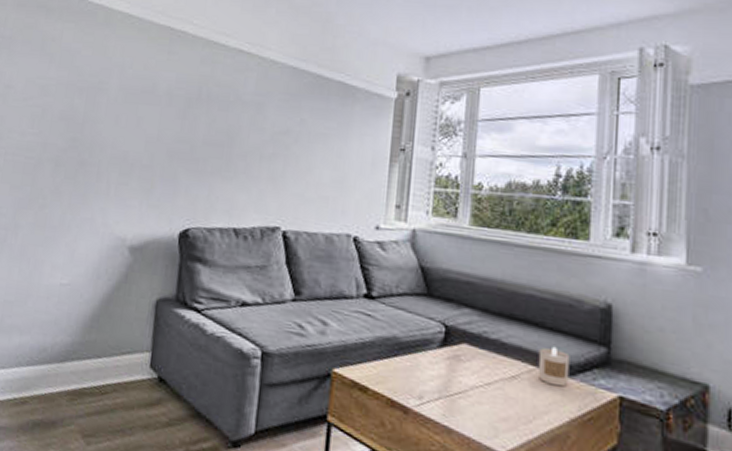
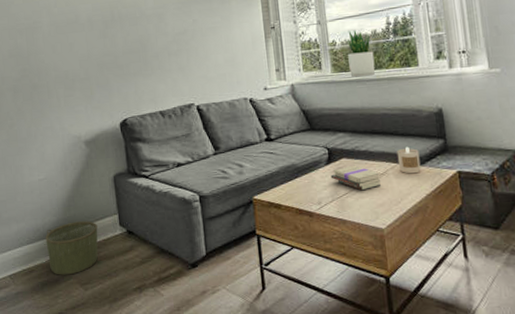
basket: none [48,349,122,420] -> present [45,221,98,275]
books: none [442,356,511,395] -> present [330,165,381,191]
planter: none [494,174,531,241] -> present [347,29,375,78]

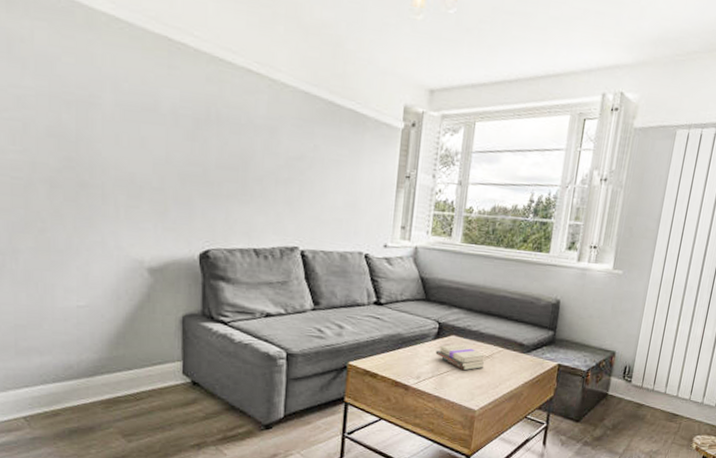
basket: present [45,221,98,275] -> none [80,363,153,424]
planter: present [347,29,375,78] -> none [480,199,509,254]
candle: present [396,146,421,174] -> none [505,333,528,361]

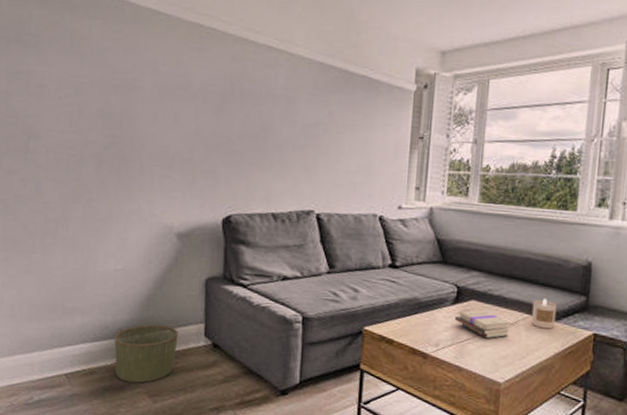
basket: none [80,363,153,424] -> present [114,324,178,383]
candle: none [505,333,528,361] -> present [531,298,557,329]

